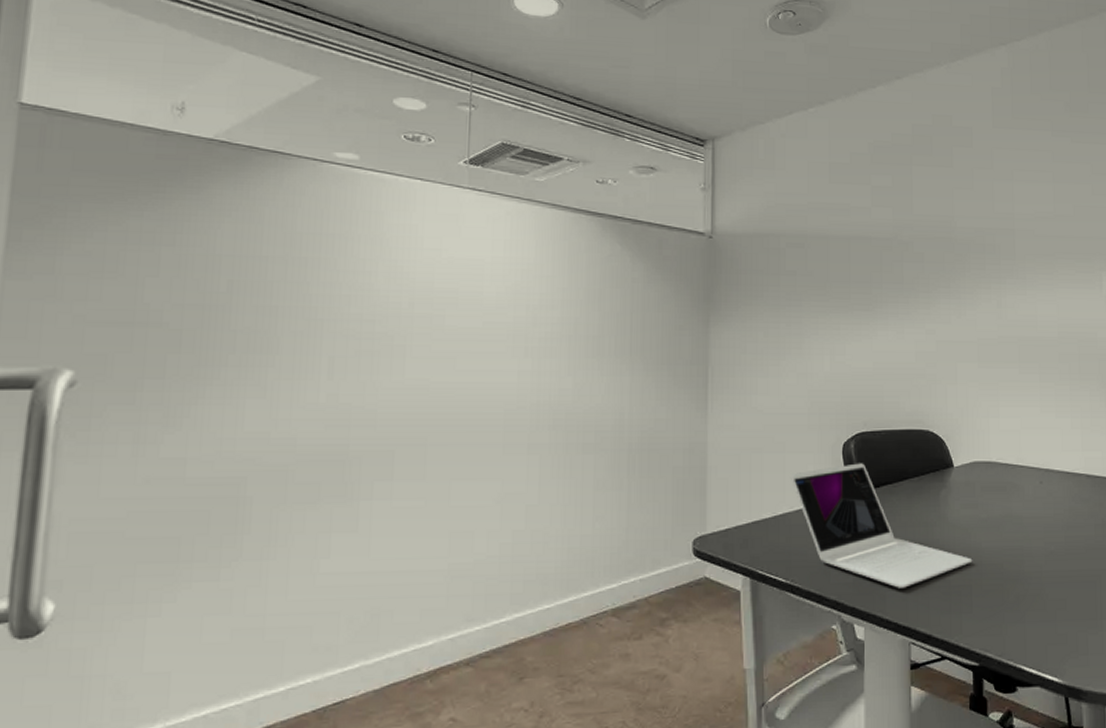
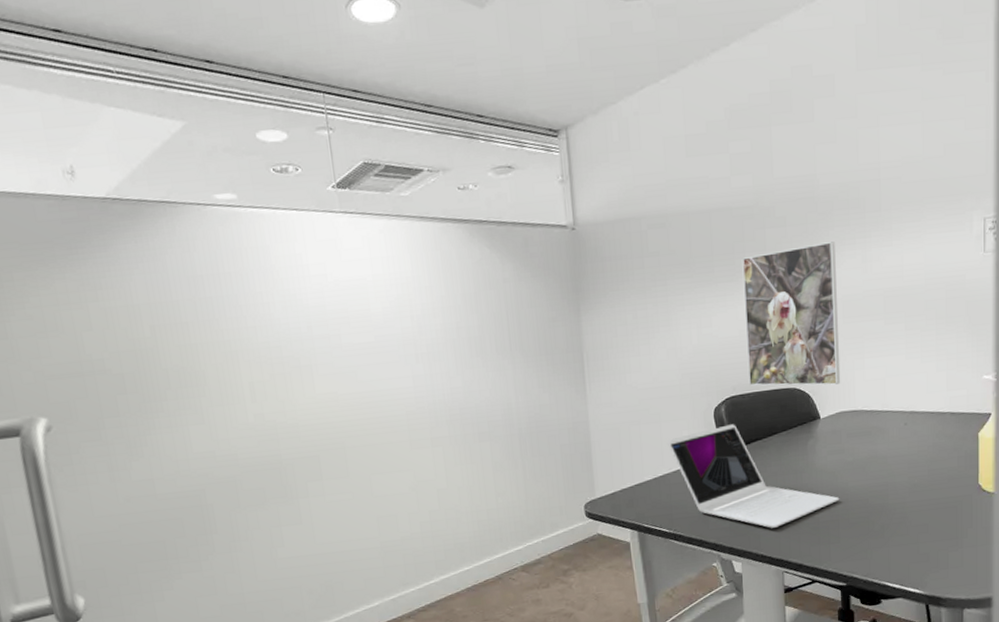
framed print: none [879,283,975,431] -> present [742,241,841,386]

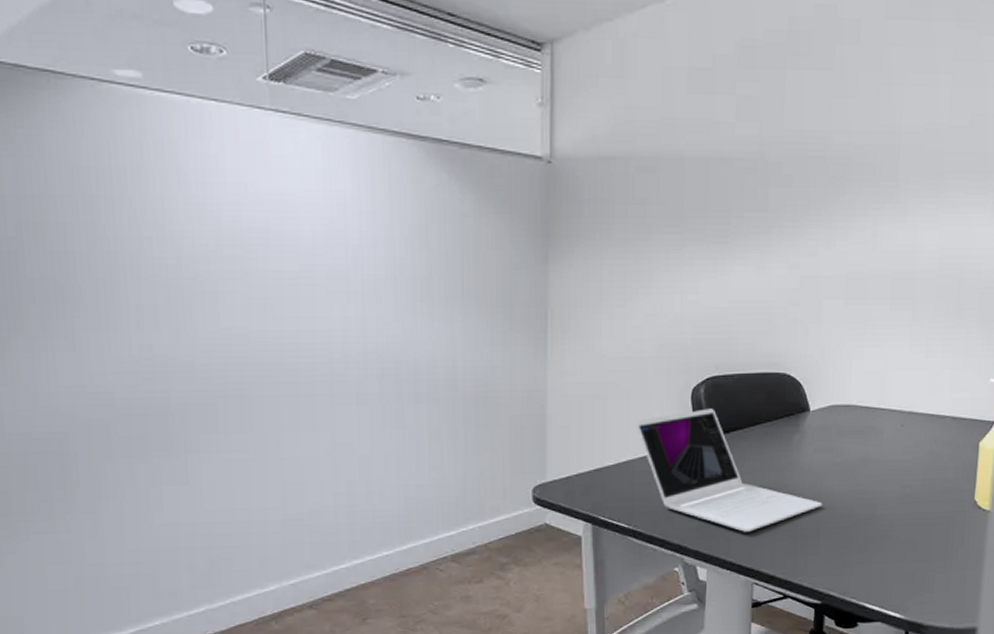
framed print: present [742,241,841,386] -> none [733,210,844,374]

